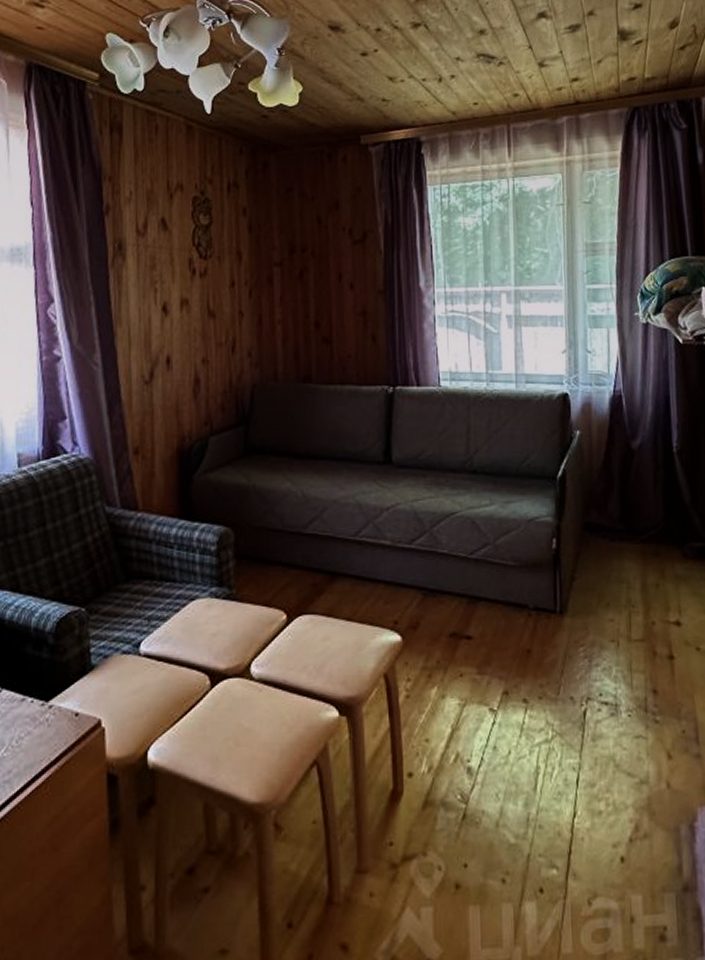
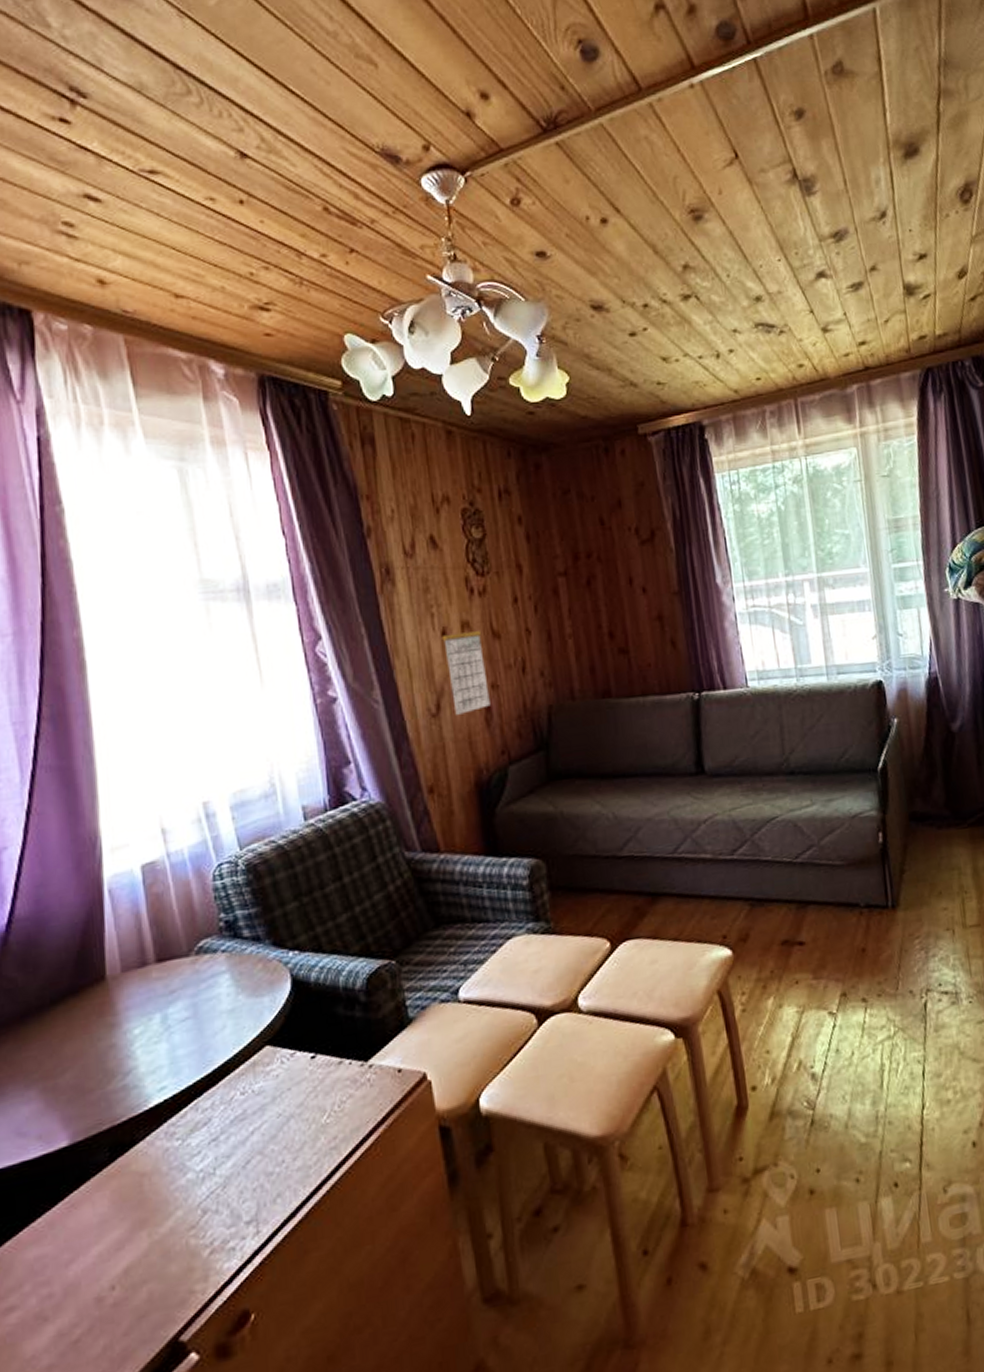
calendar: none [162,293,200,384] -> present [442,616,491,715]

